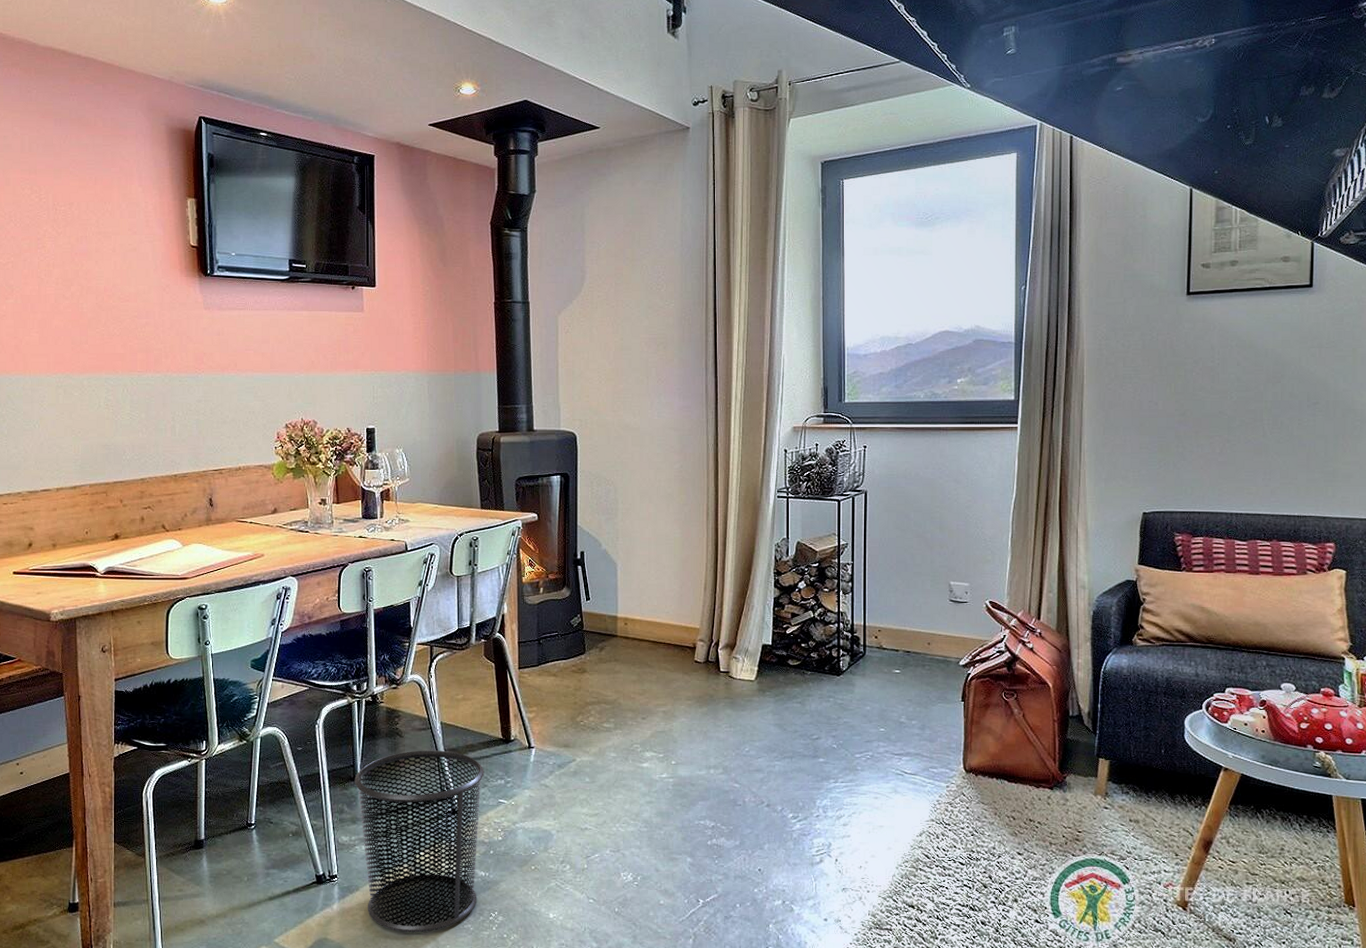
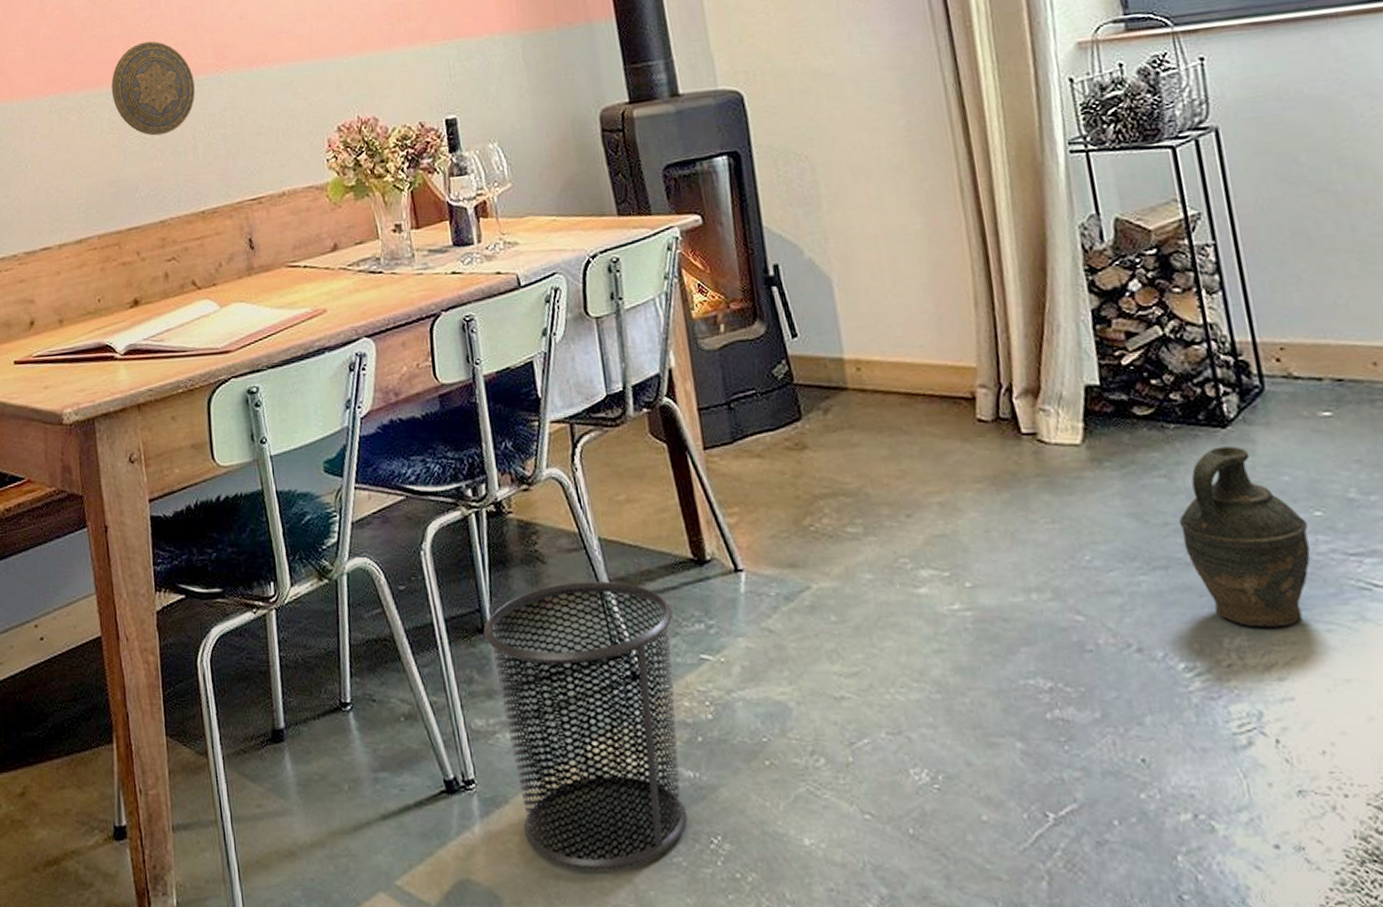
decorative plate: none [110,342,177,415] -> present [111,41,195,136]
ceramic jug: none [803,687,875,795] -> present [1178,446,1311,628]

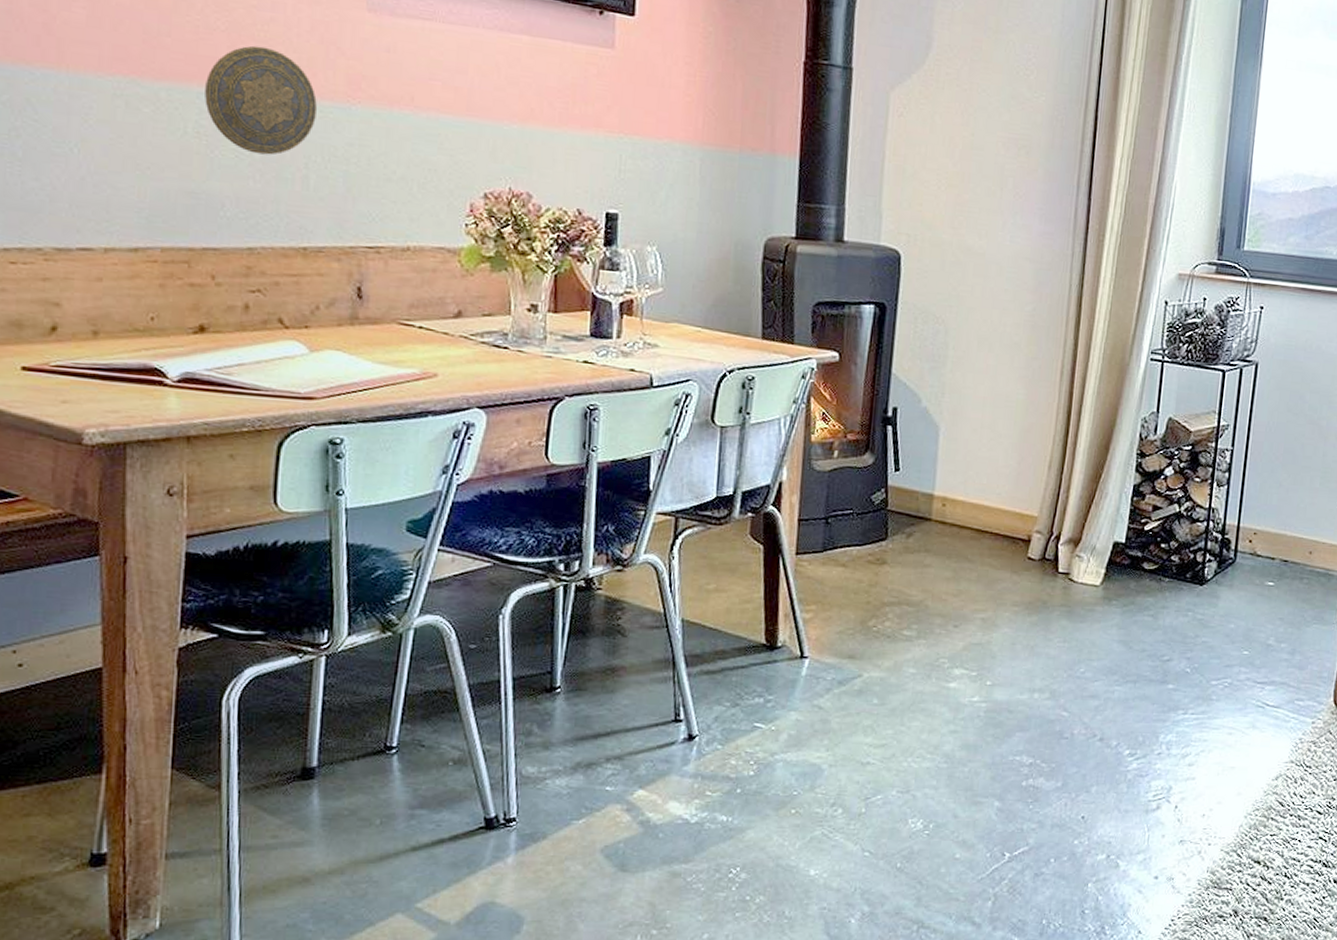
waste bin: present [483,581,688,870] -> none [551,655,738,894]
ceramic jug: present [1178,446,1311,628] -> none [1152,599,1237,729]

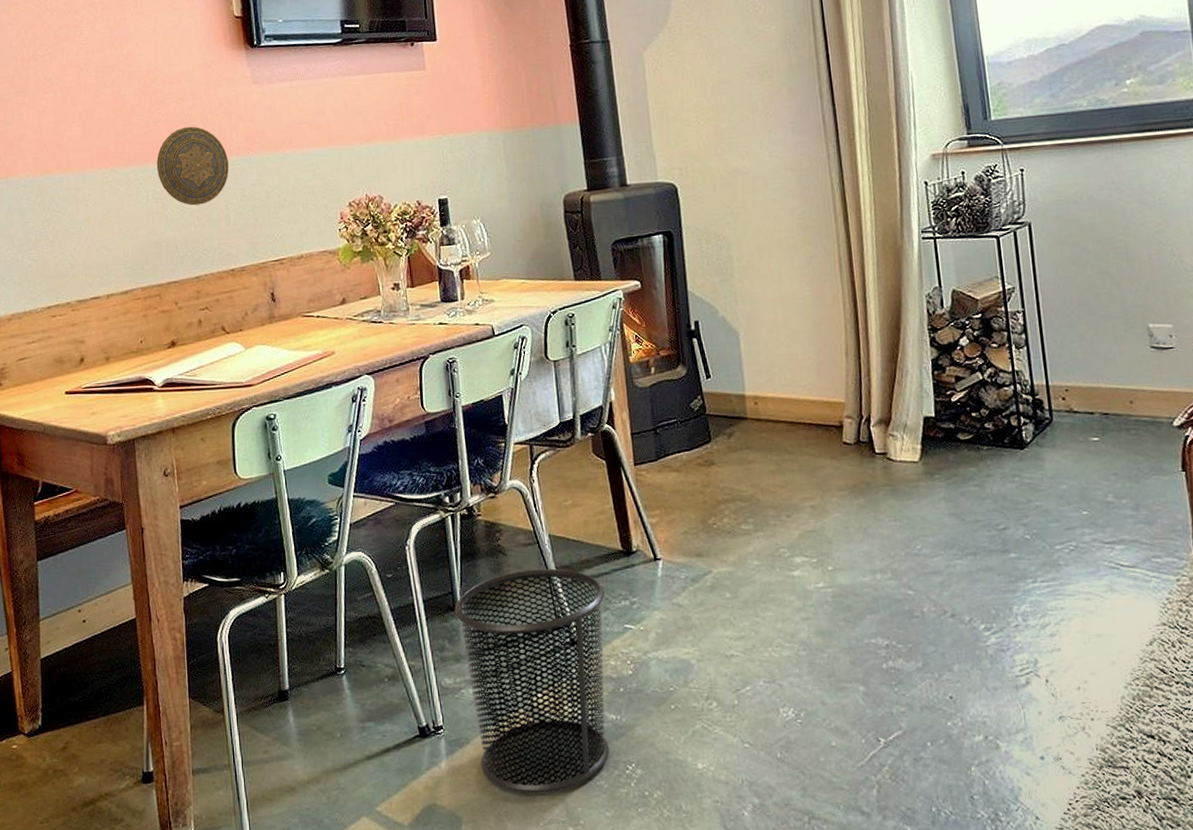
waste bin: none [551,655,738,894] -> present [454,568,610,794]

